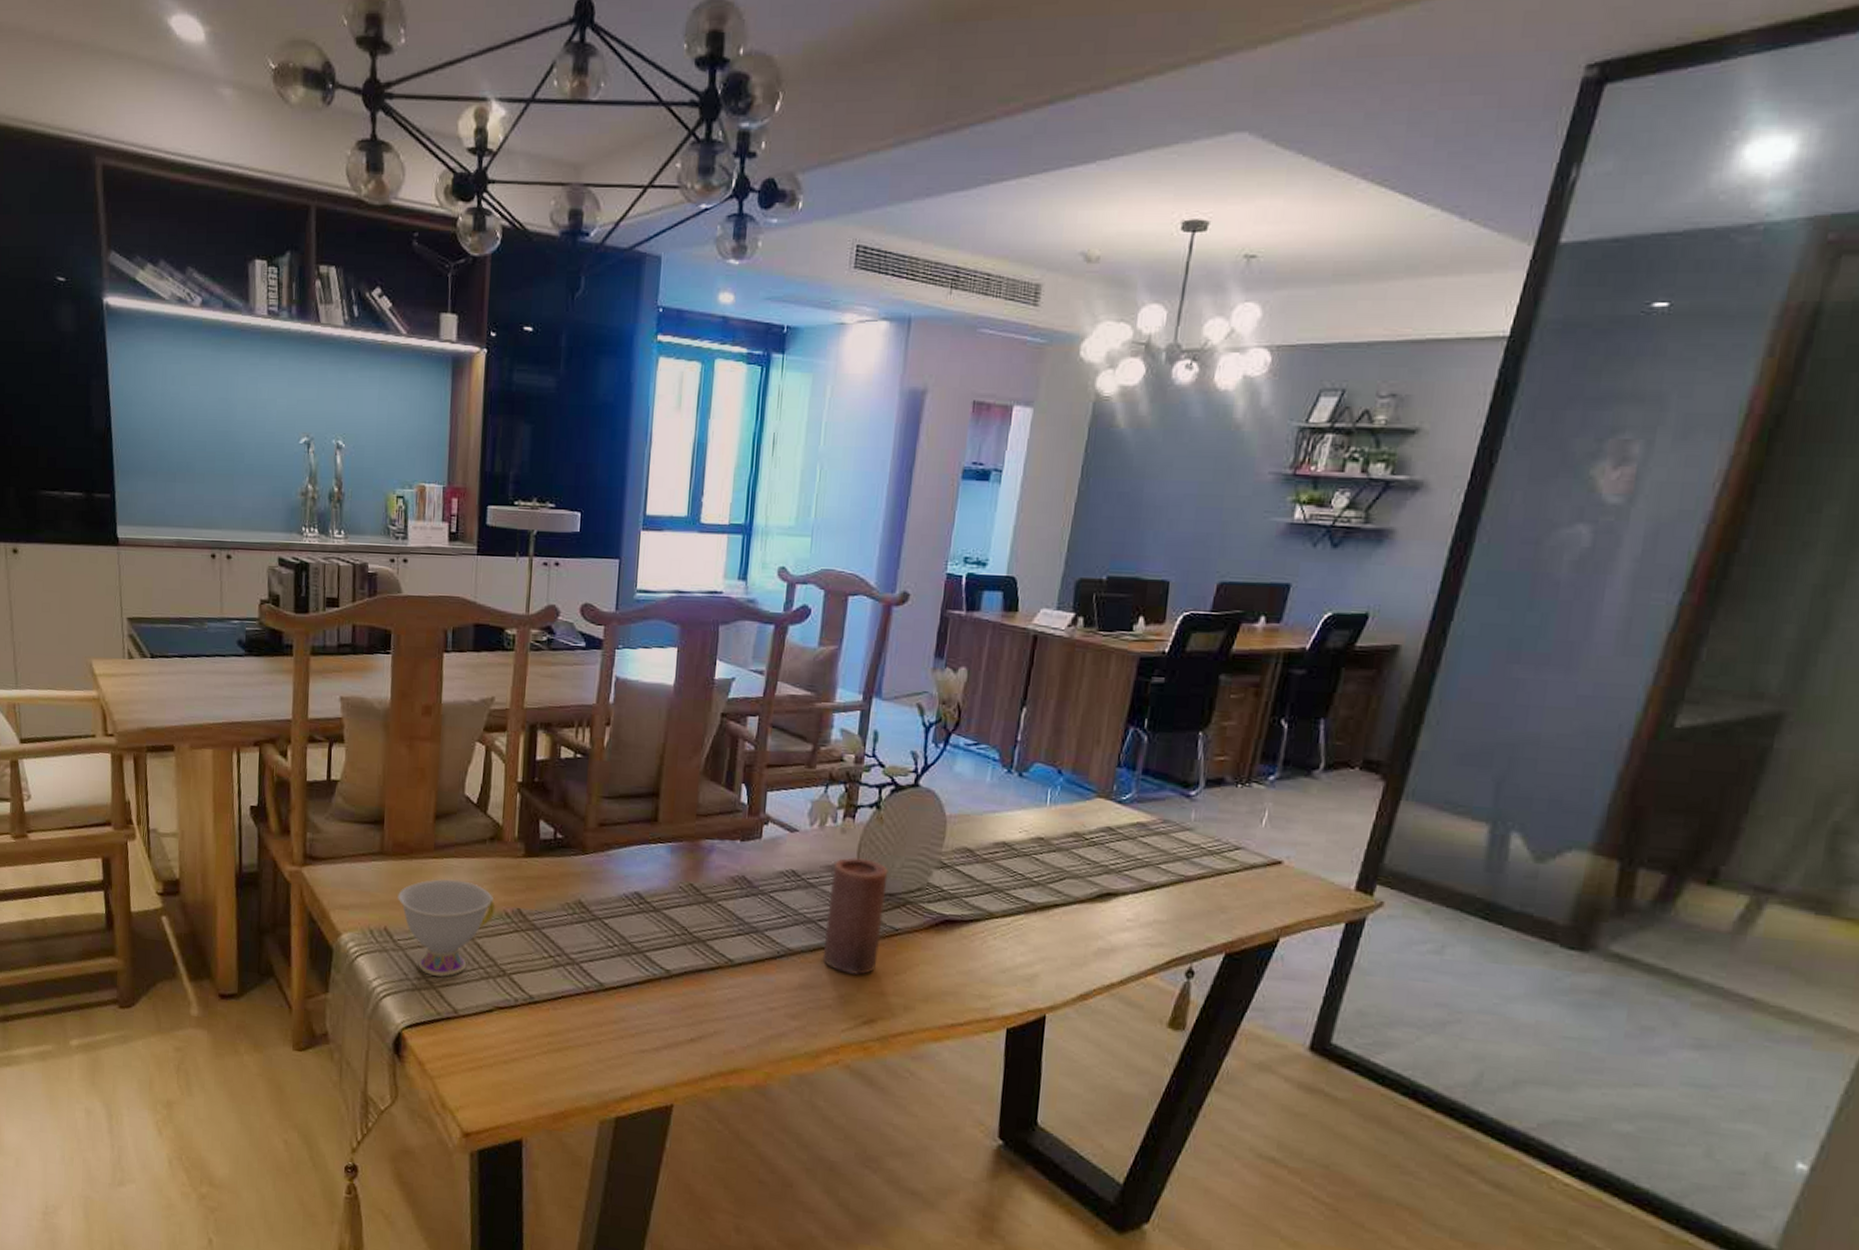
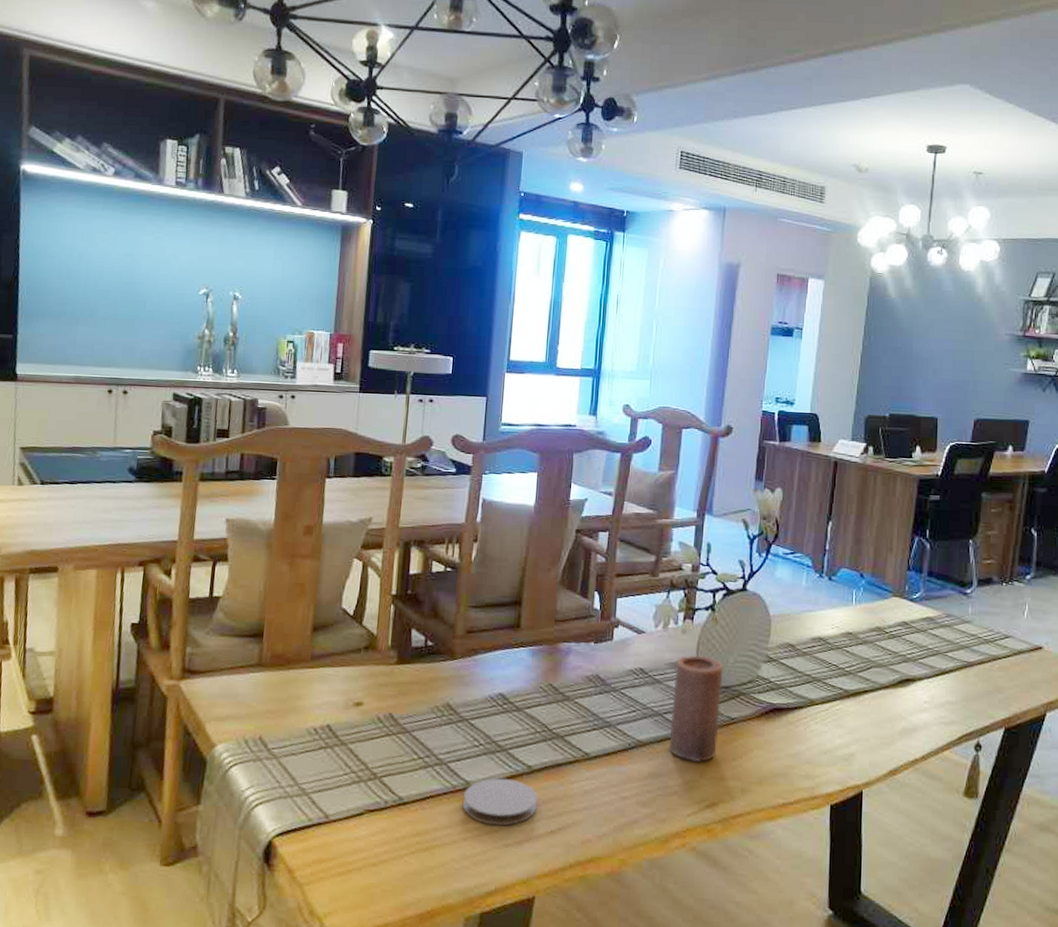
teacup: present [397,878,495,977] -> none [273,687,368,783]
coaster: none [597,981,676,1031] -> present [463,778,538,826]

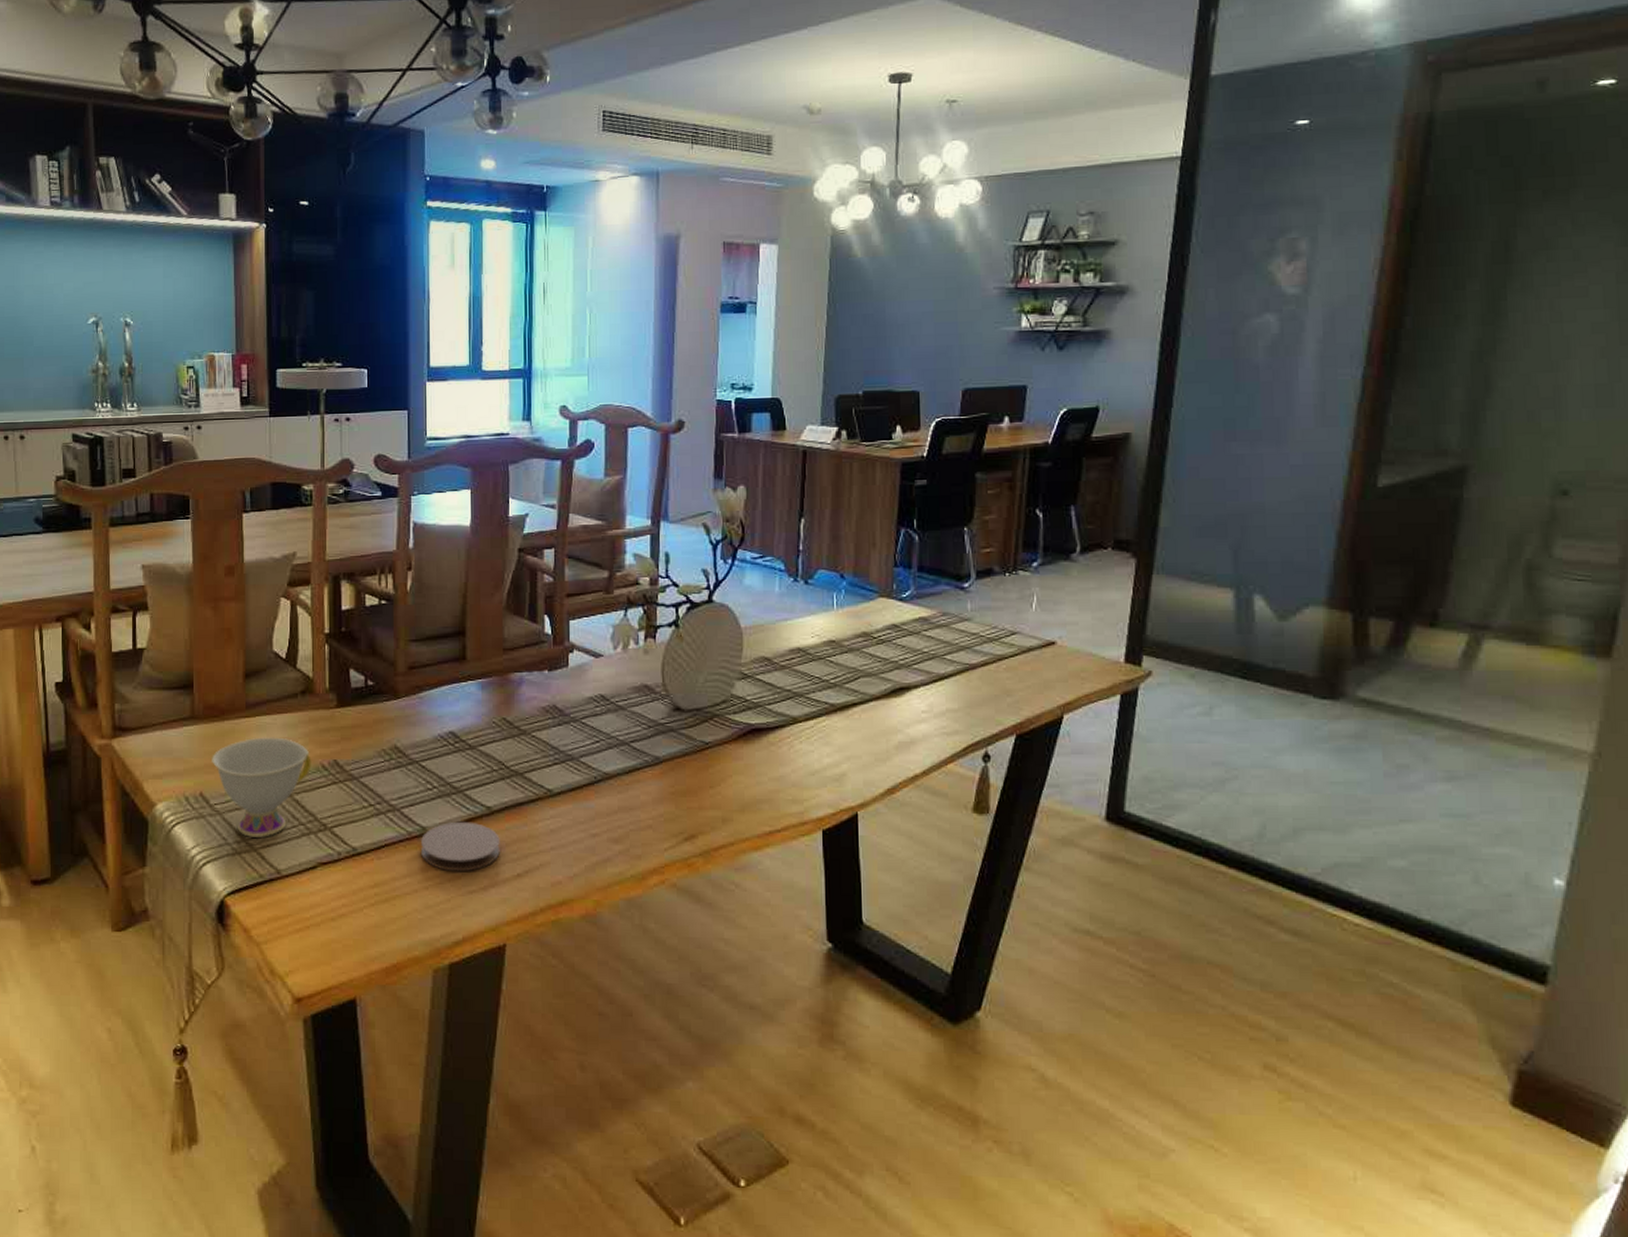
teacup: none [273,687,368,783] -> present [212,737,312,837]
candle: present [670,655,724,762] -> none [638,677,693,792]

